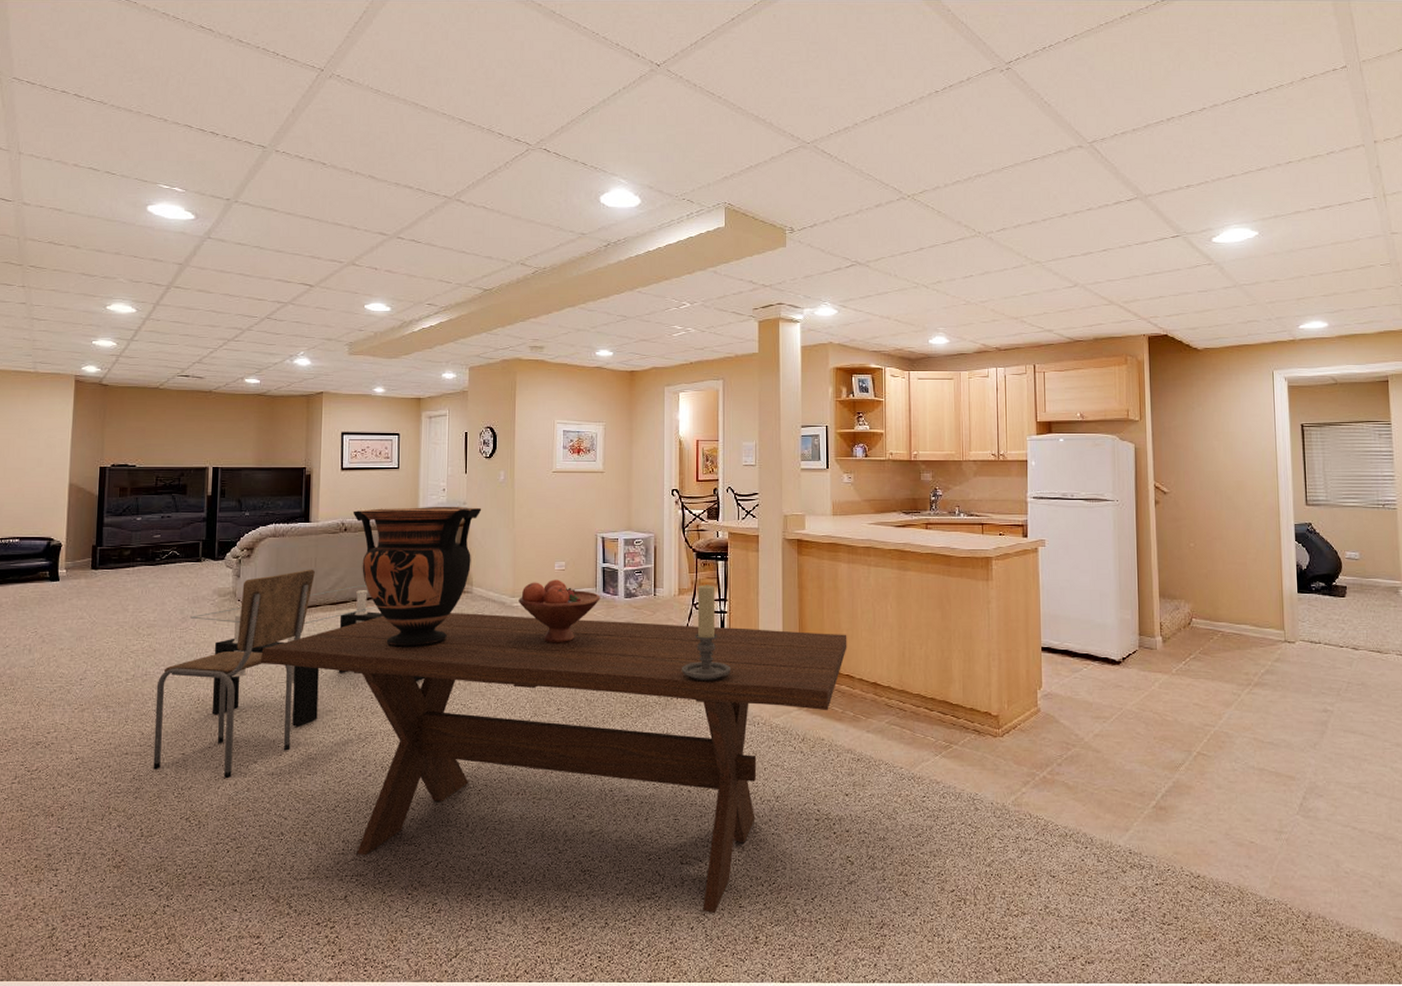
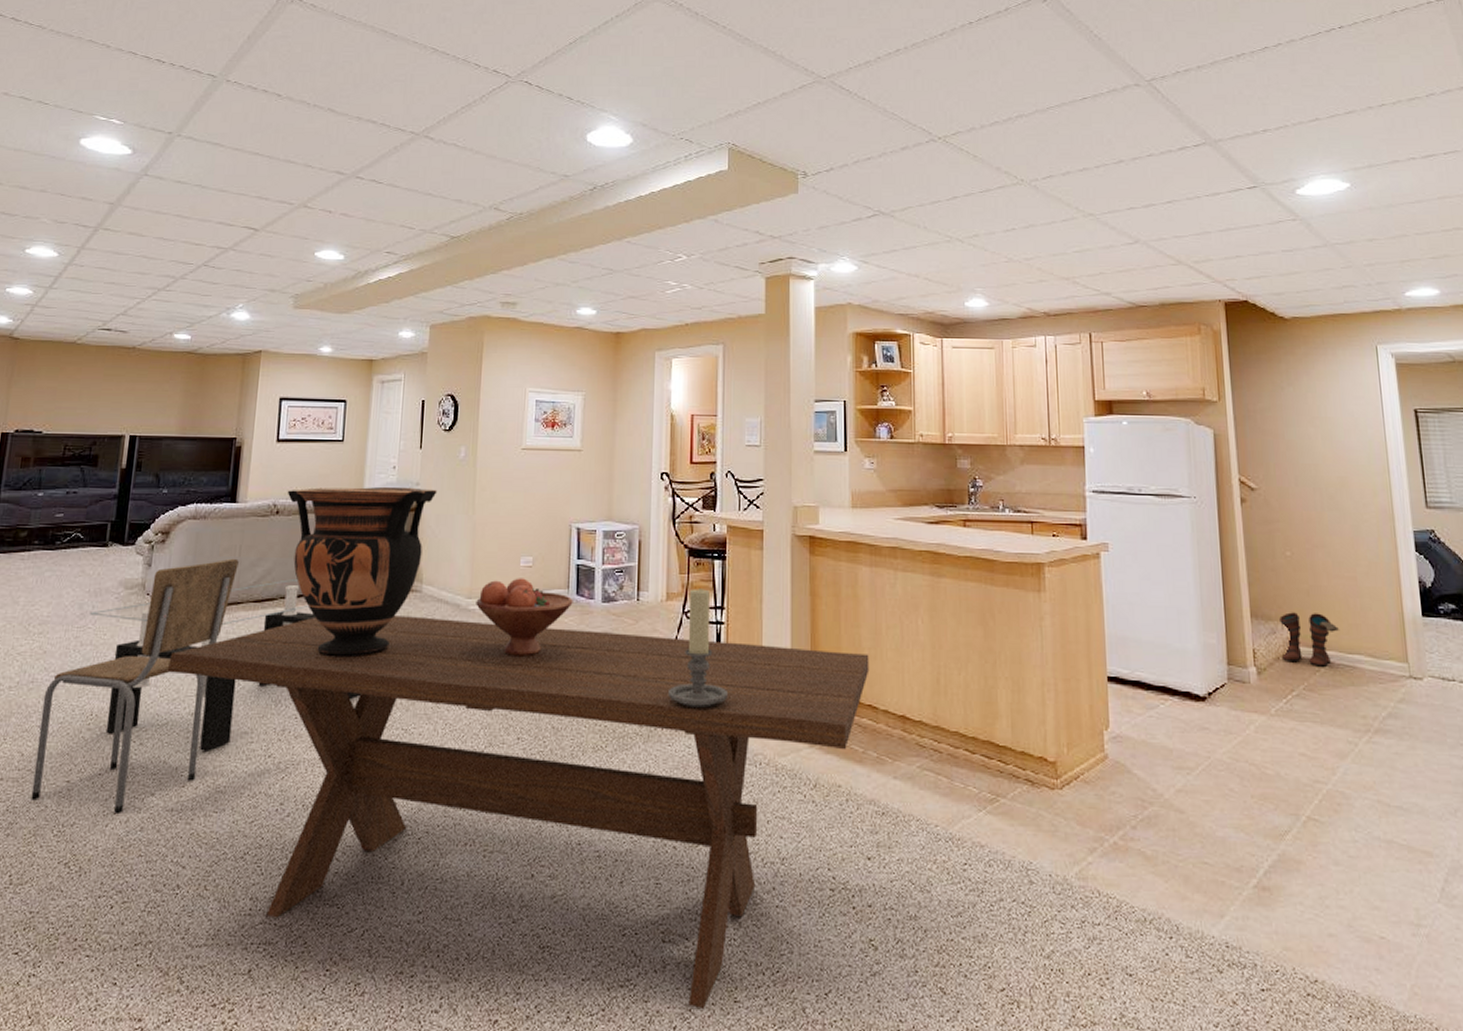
boots: none [1182,592,1231,635] -> present [1279,612,1340,667]

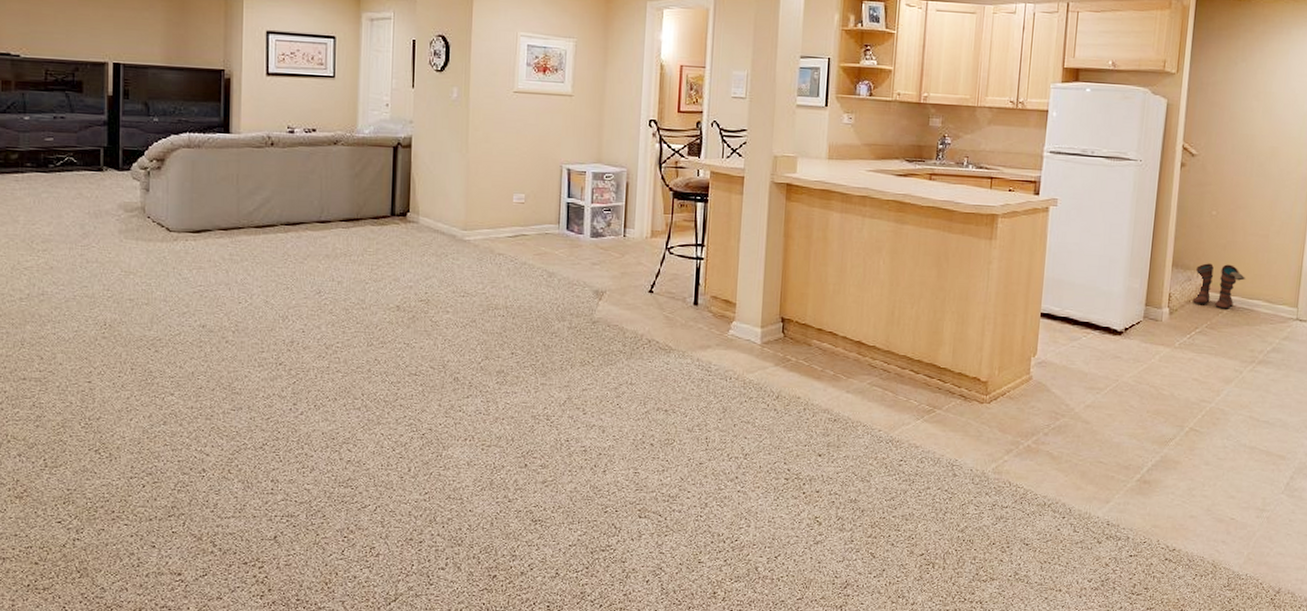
dining chair: present [30,558,239,813] -> none [55,186,237,410]
coffee table: present [90,579,361,751] -> none [92,207,364,359]
dining table: present [166,616,870,1010] -> none [174,242,834,568]
vase: present [287,486,437,656] -> none [280,122,431,279]
fruit bowl: present [476,578,573,657] -> none [471,213,564,283]
candle holder: present [667,587,727,709] -> none [649,226,704,332]

